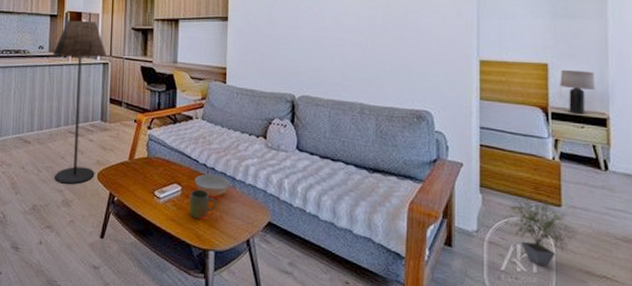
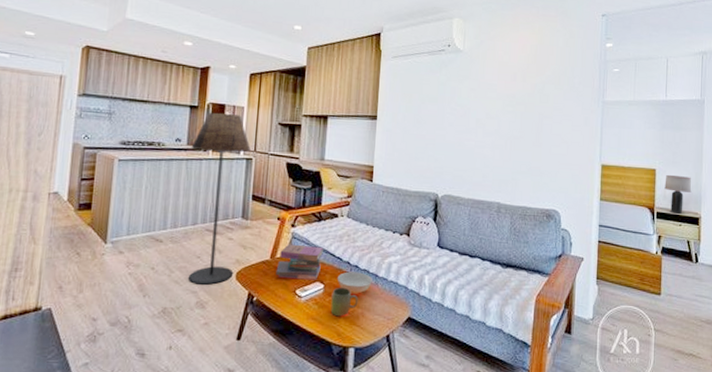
books: none [135,145,180,182] -> present [276,244,323,280]
potted plant: present [502,196,578,266] -> none [613,286,673,348]

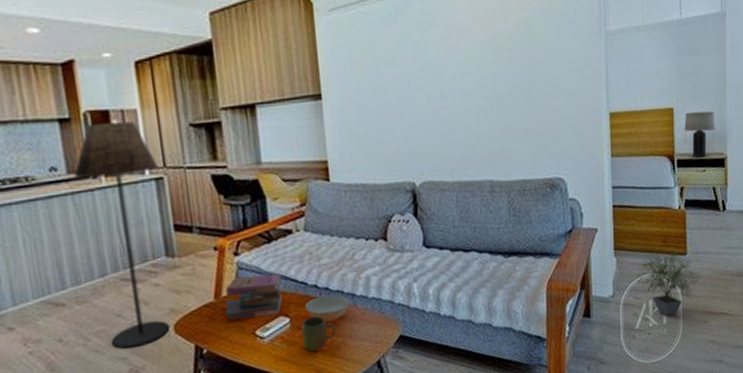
potted plant: none [613,286,673,348] -> present [635,249,701,317]

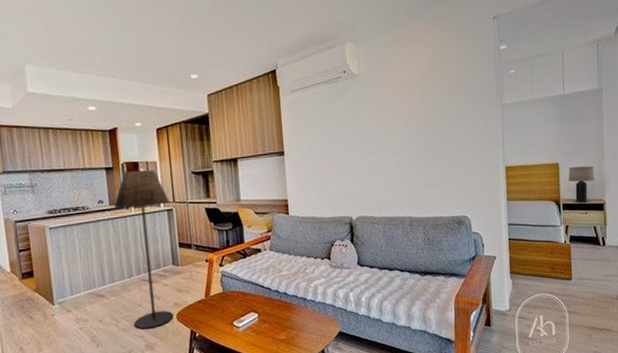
books: present [225,273,282,320] -> none [212,280,253,313]
mug: present [301,316,336,352] -> none [266,313,292,340]
bowl: present [304,294,350,322] -> none [269,298,302,318]
potted plant: present [635,249,701,317] -> none [528,275,584,330]

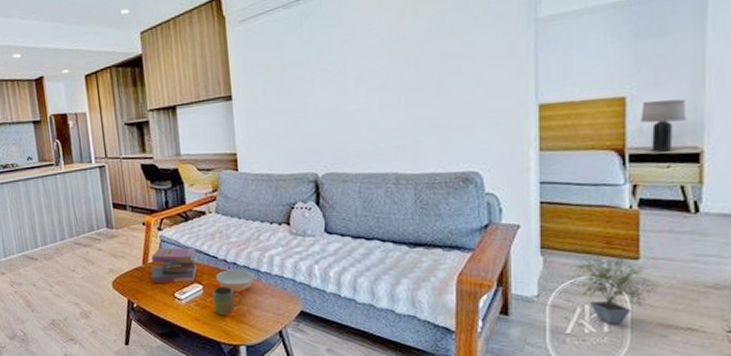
floor lamp: present [114,170,174,330] -> none [43,122,110,296]
books: none [212,280,253,313] -> present [151,247,197,283]
mug: none [266,313,292,340] -> present [212,286,243,316]
bowl: none [269,298,302,318] -> present [215,269,255,292]
potted plant: none [528,275,584,330] -> present [567,252,659,325]

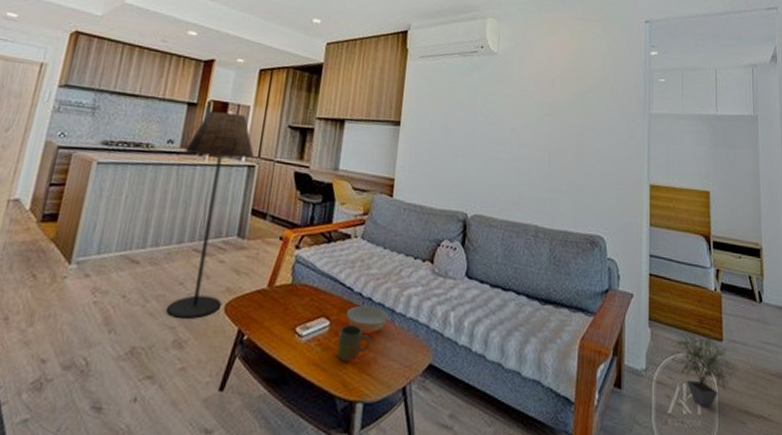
floor lamp: none [43,122,110,296] -> present [167,111,254,319]
books: present [151,247,197,283] -> none [273,269,332,316]
table lamp: present [641,99,687,153] -> none [720,198,750,244]

